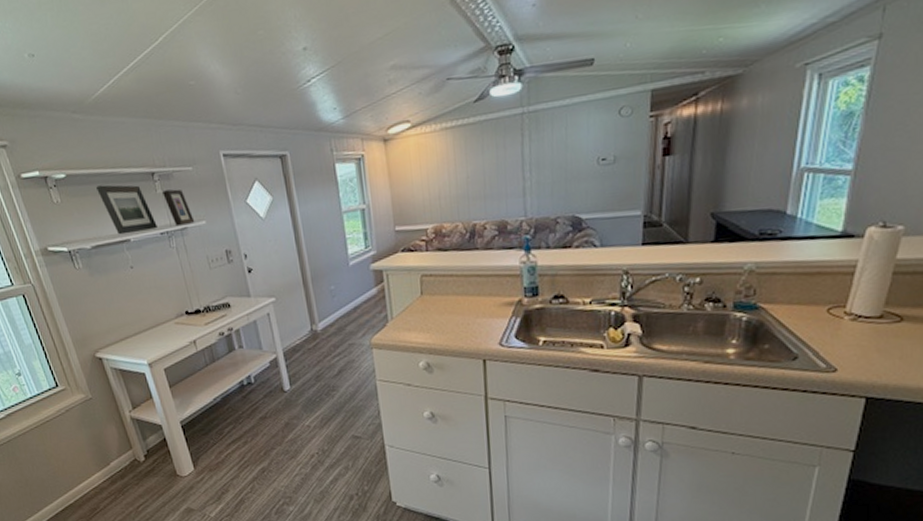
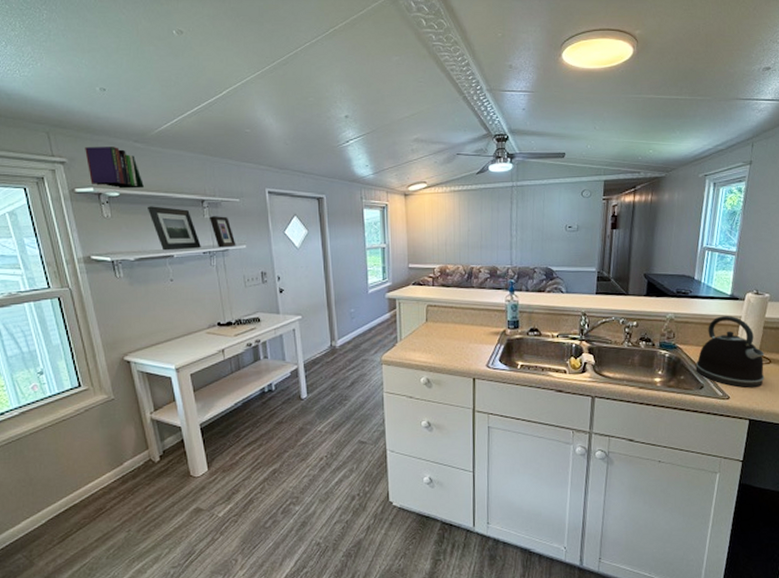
books: none [24,121,89,169] -> present [85,147,144,189]
kettle: none [786,260,893,356] -> present [695,316,765,387]

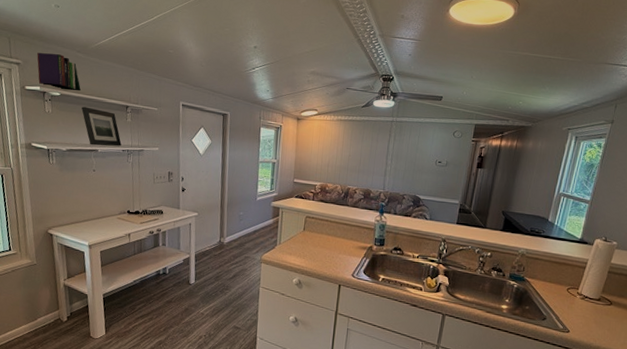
picture frame: present [210,216,236,248] -> none [131,120,151,149]
kettle: present [695,316,765,387] -> none [540,257,606,325]

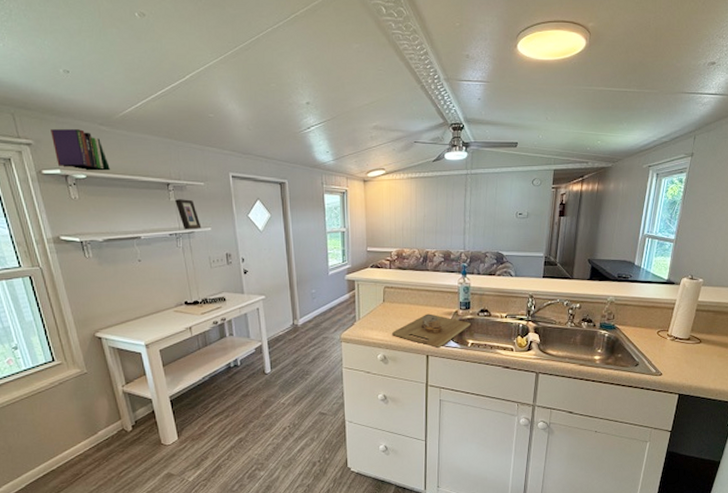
picture frame: present [81,107,122,147] -> none [114,188,167,232]
picture frame: none [131,120,151,149] -> present [175,199,202,230]
cutting board: none [309,245,384,280] -> present [392,313,471,349]

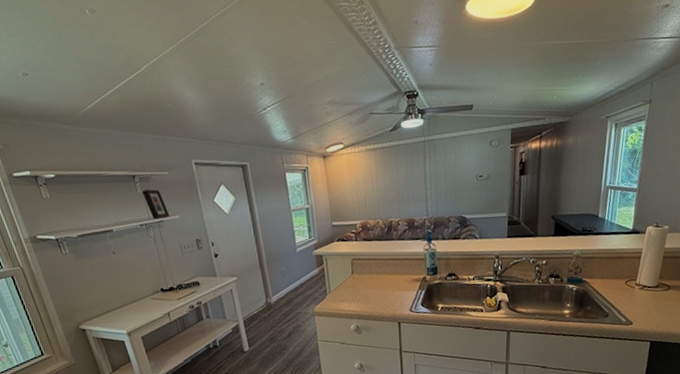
books: present [51,129,110,171] -> none [16,130,77,170]
cutting board: present [392,313,471,349] -> none [363,281,440,315]

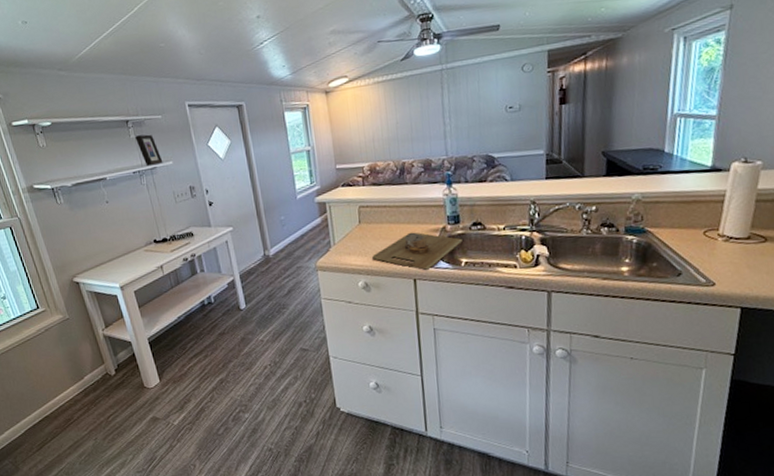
cutting board: none [363,281,440,315] -> present [372,232,463,271]

